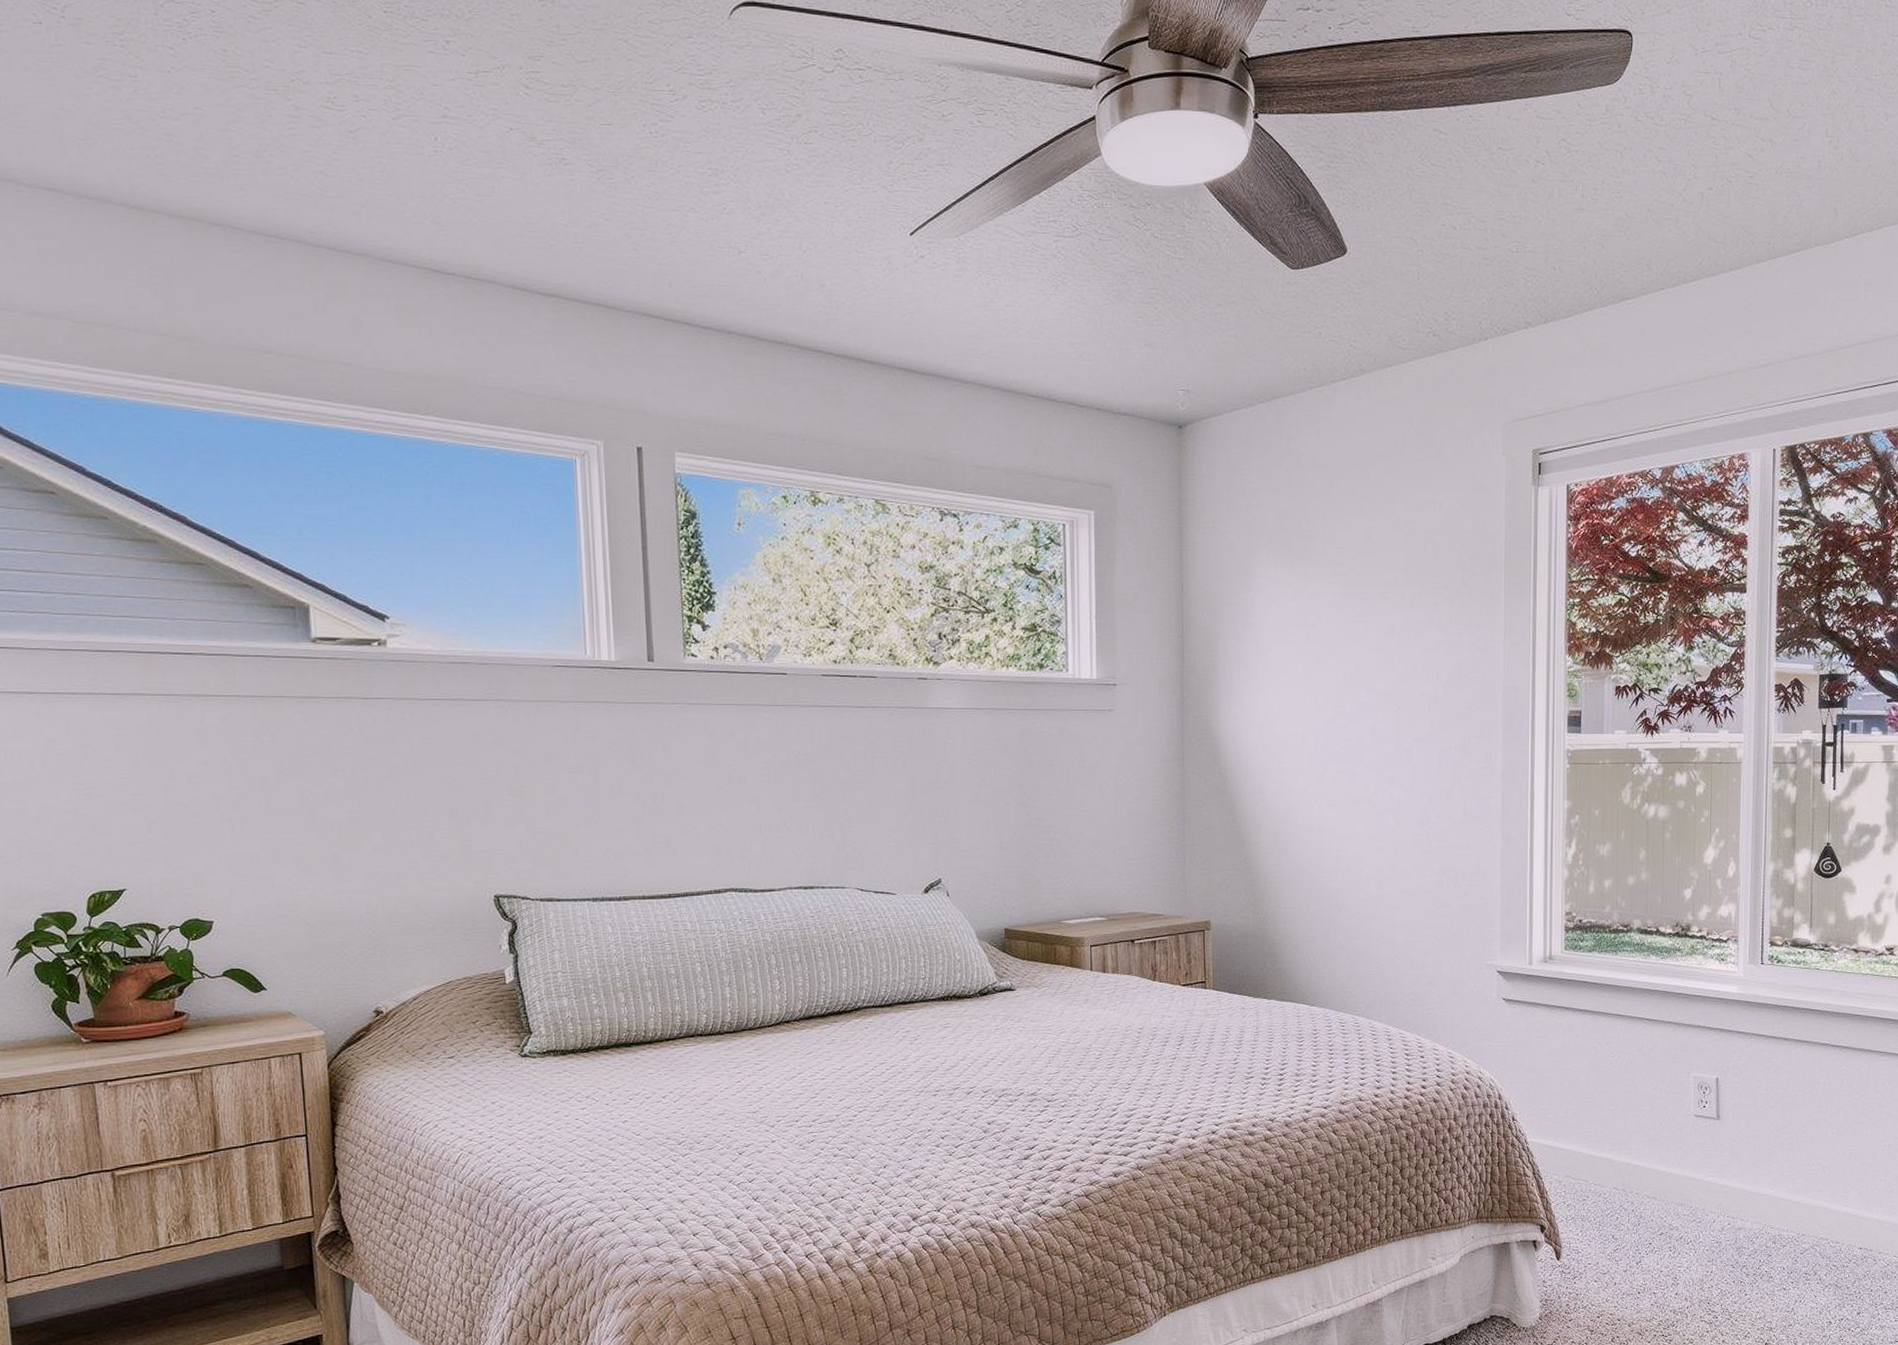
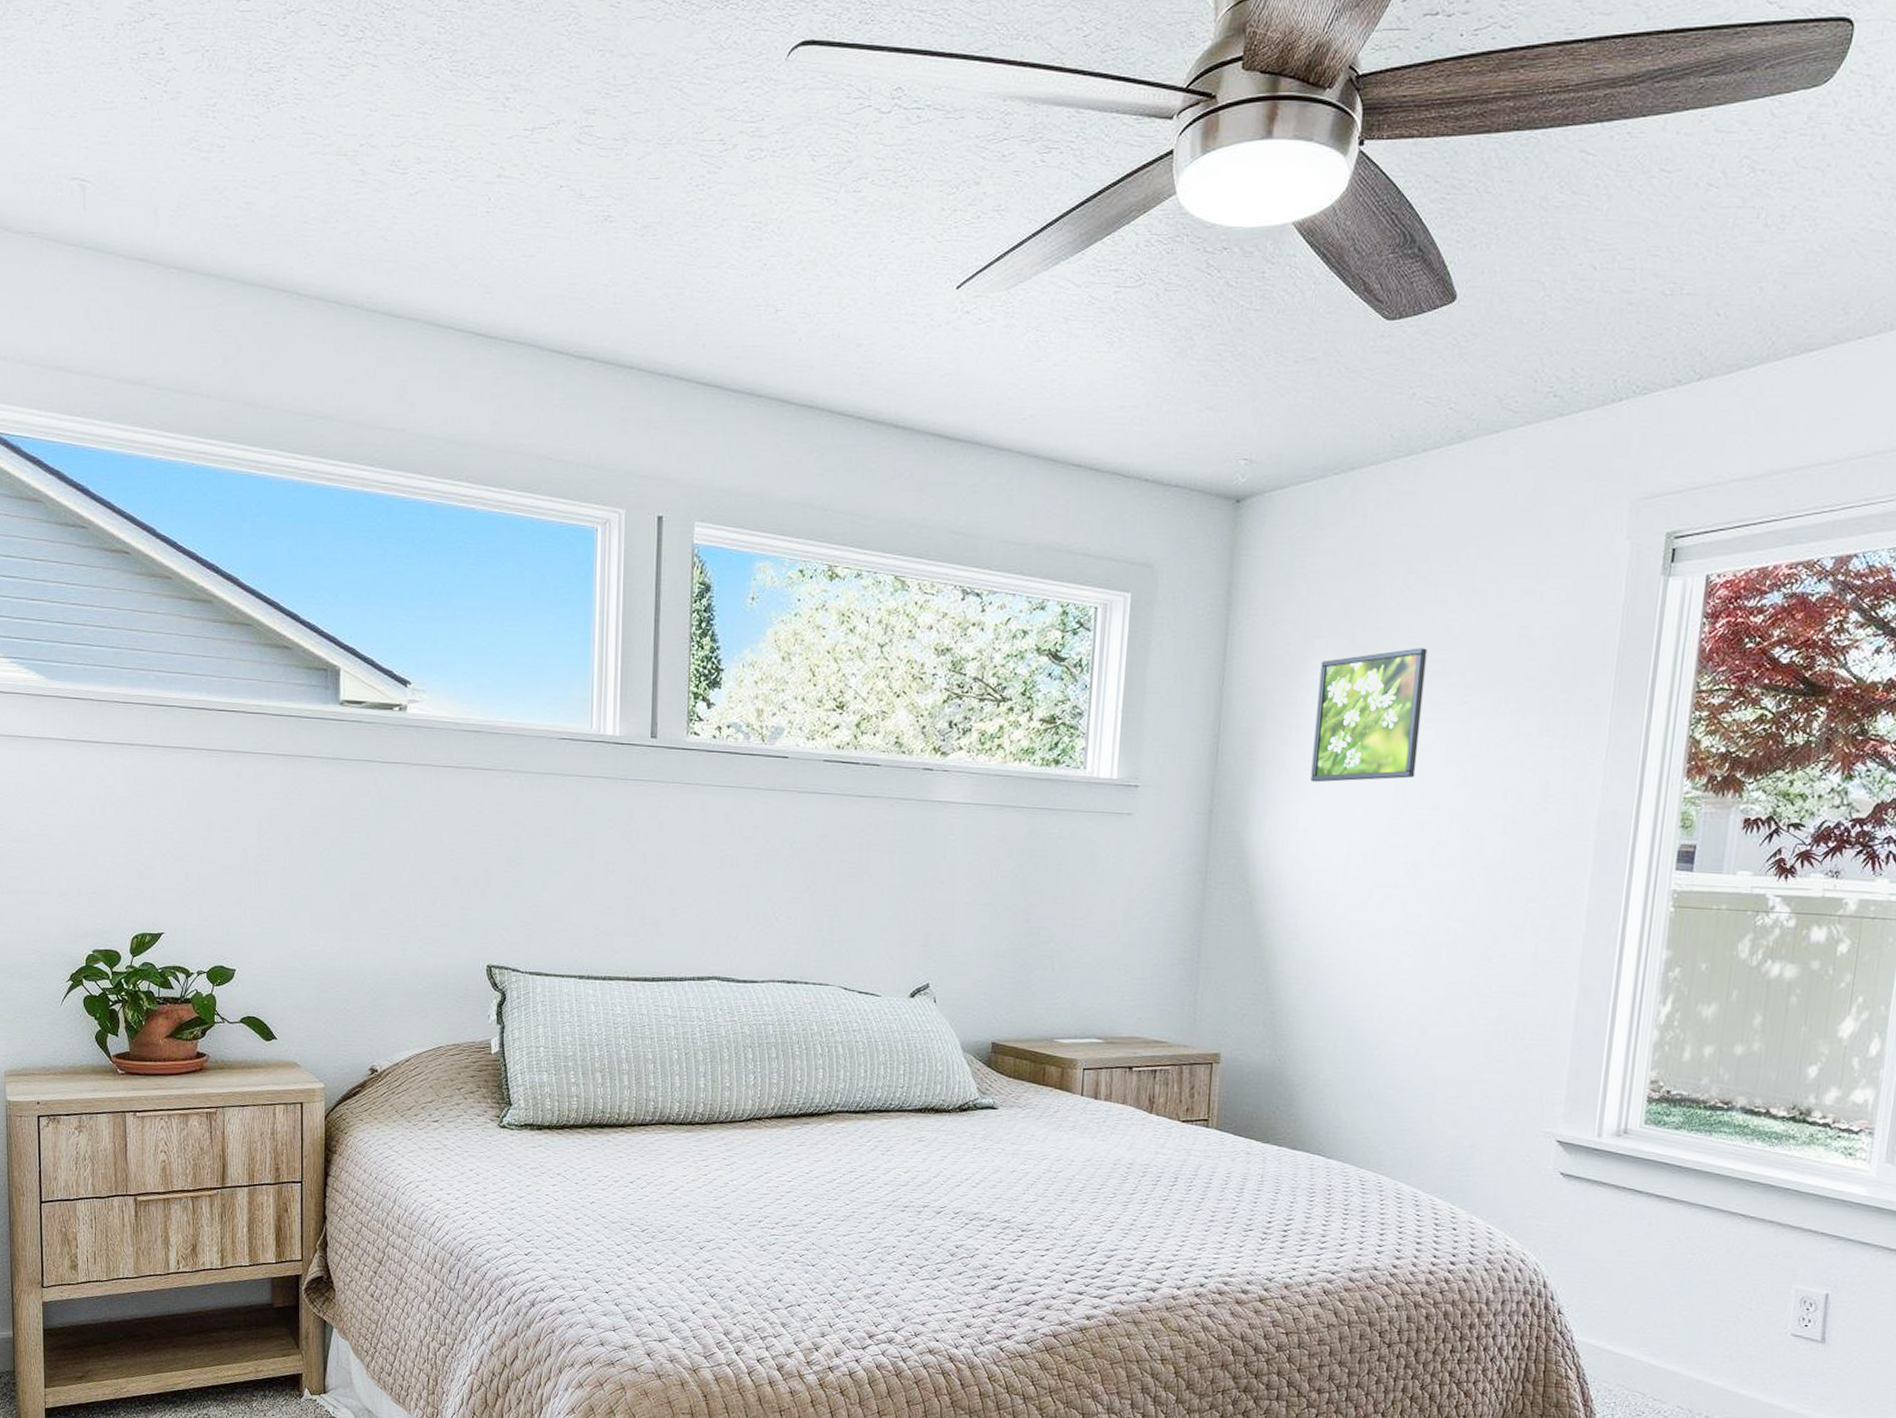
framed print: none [1265,552,1352,674] -> present [1310,648,1428,783]

